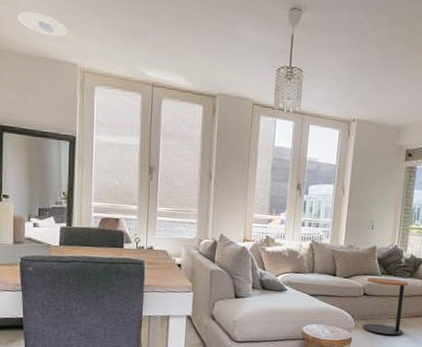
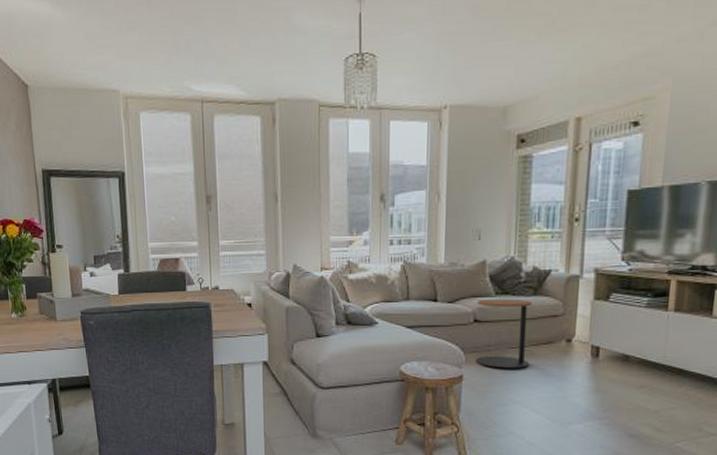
recessed light: present [17,12,68,37] -> none [52,40,106,64]

